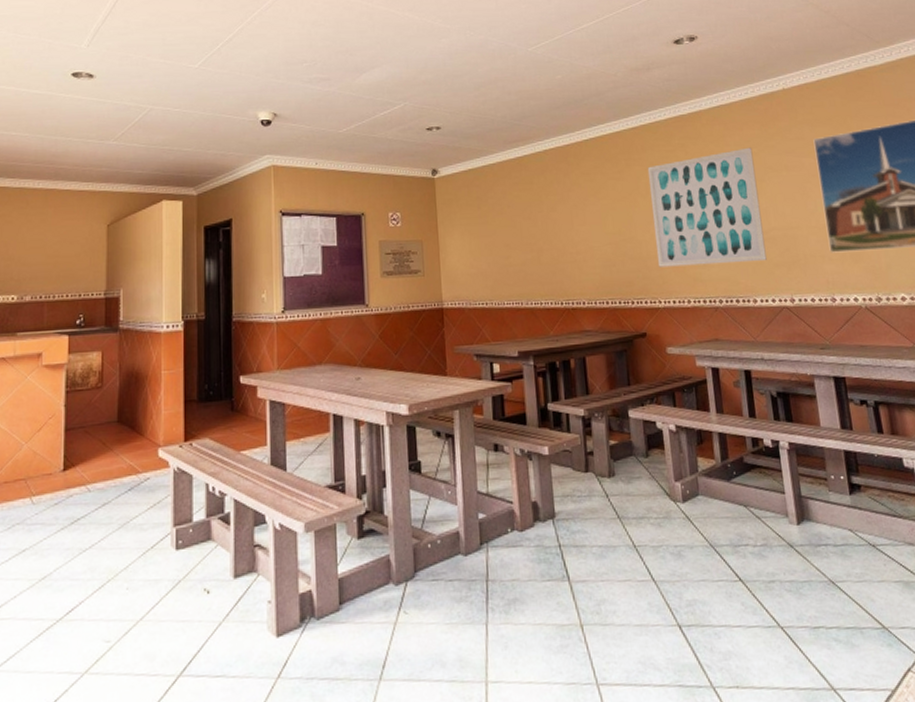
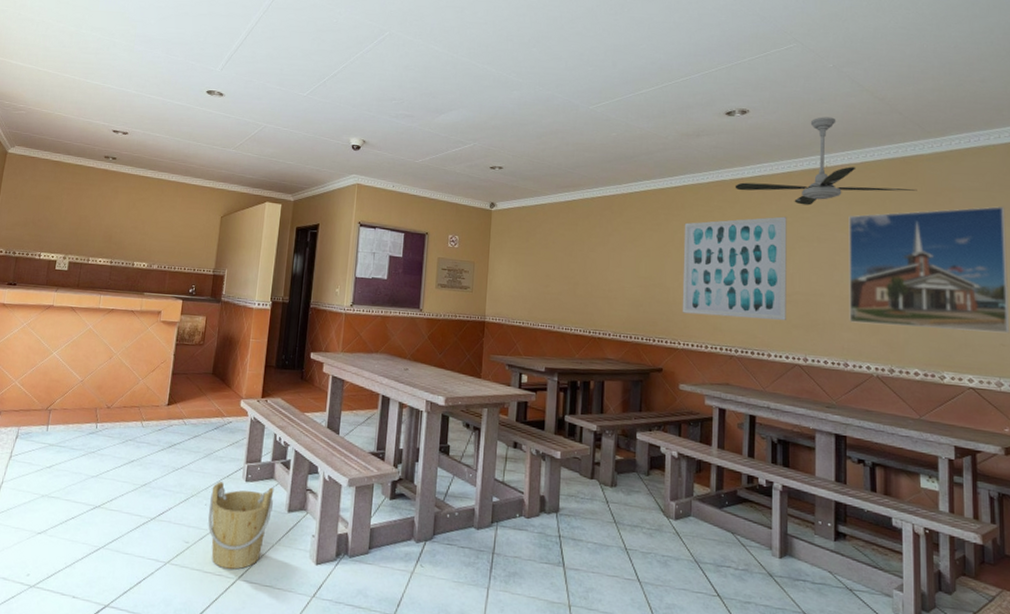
bucket: none [131,550,214,665] -> present [208,482,274,570]
ceiling fan: none [694,35,876,133] -> present [735,117,917,206]

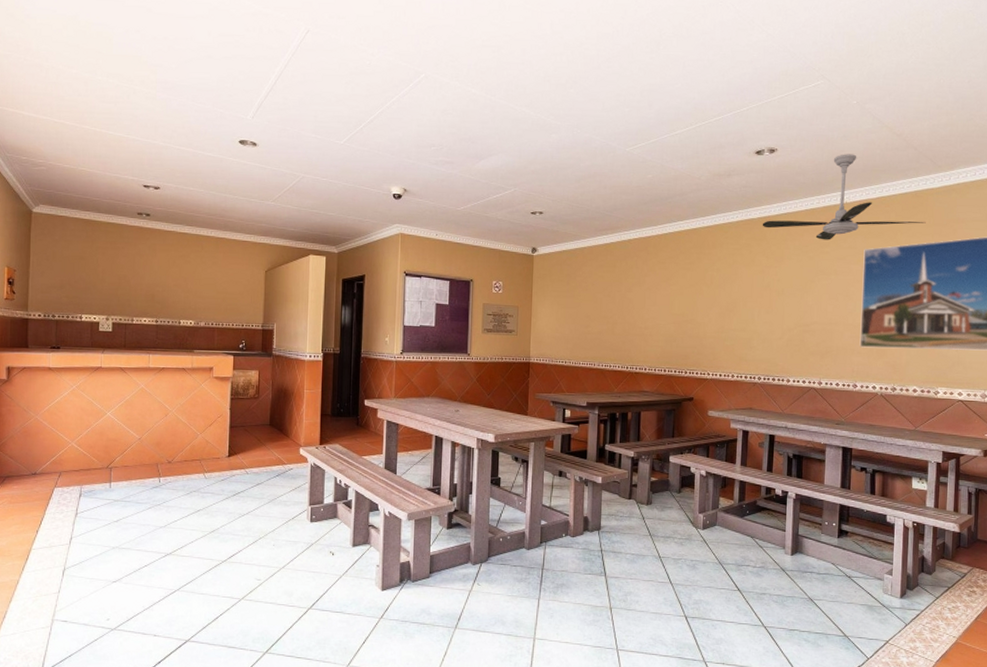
bucket: present [208,482,274,570] -> none [277,524,338,600]
wall art: present [682,216,787,321] -> none [711,252,809,349]

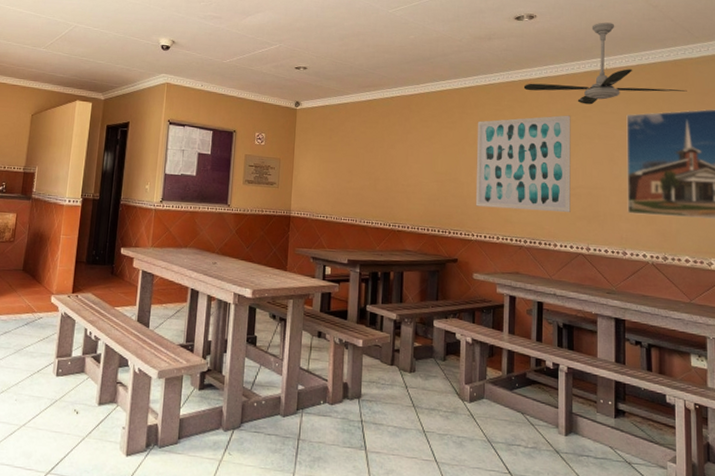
wall art: none [711,252,809,349] -> present [475,115,571,213]

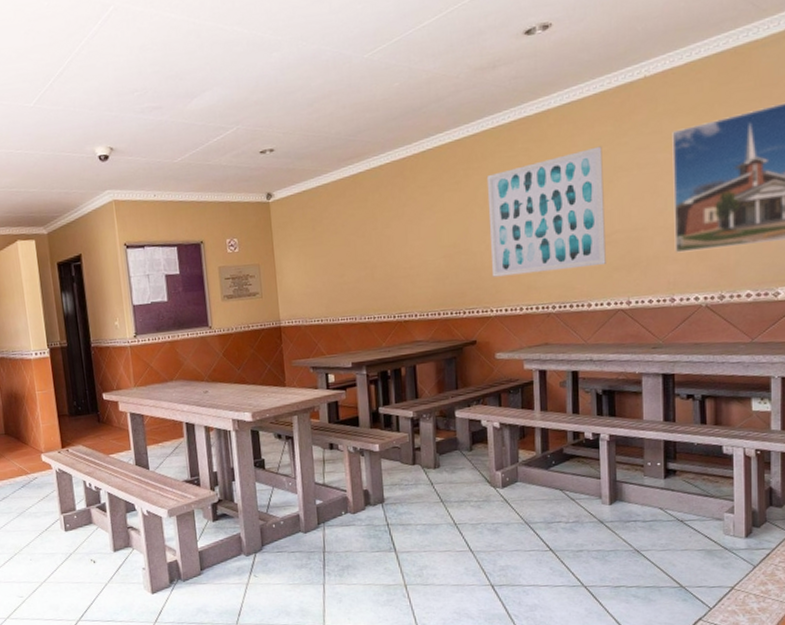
ceiling fan: present [523,22,687,105] -> none [540,13,750,129]

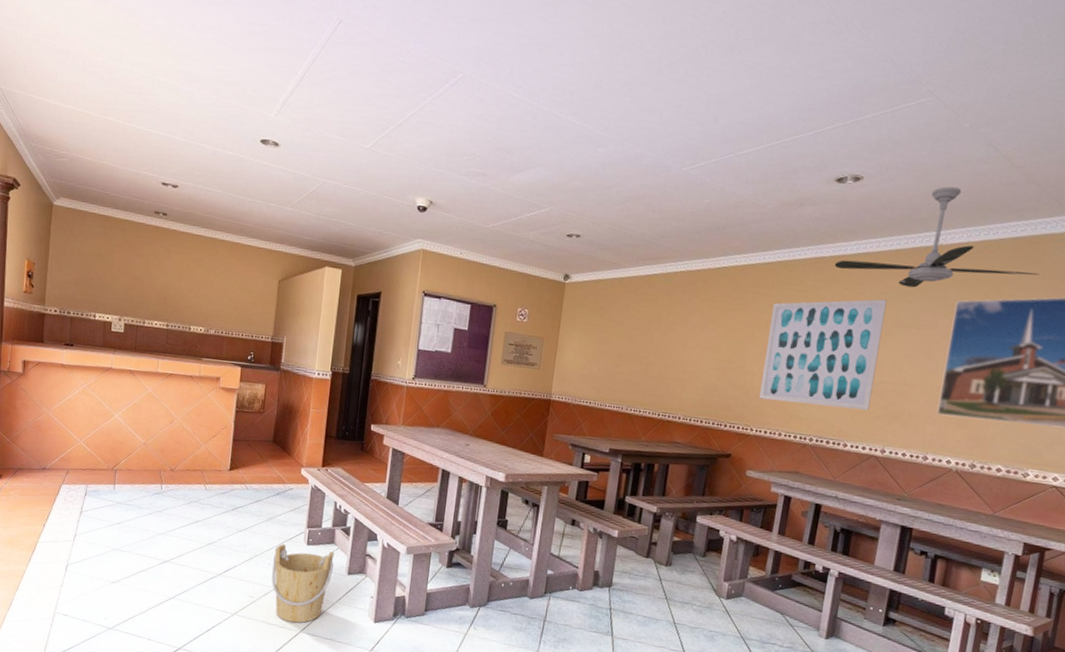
bucket: none [33,531,98,613] -> present [271,544,335,623]
ceiling fan: none [540,13,750,129] -> present [834,186,1040,288]

